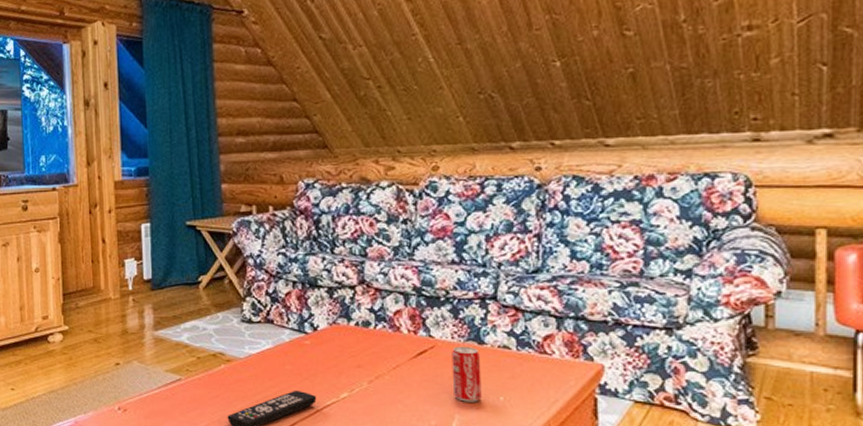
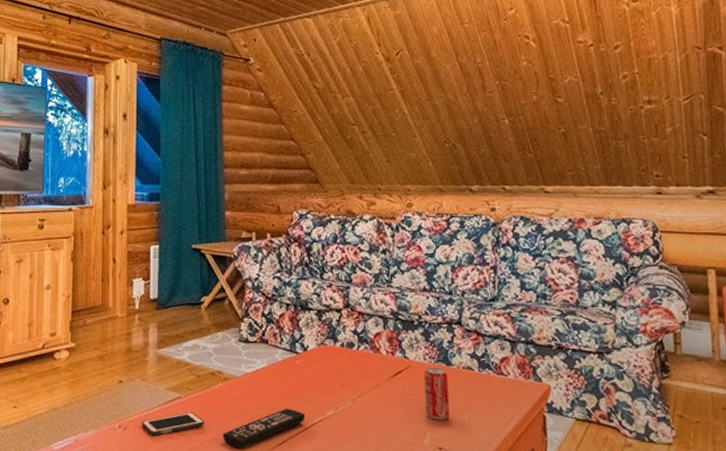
cell phone: none [141,394,207,417] -> present [141,412,204,436]

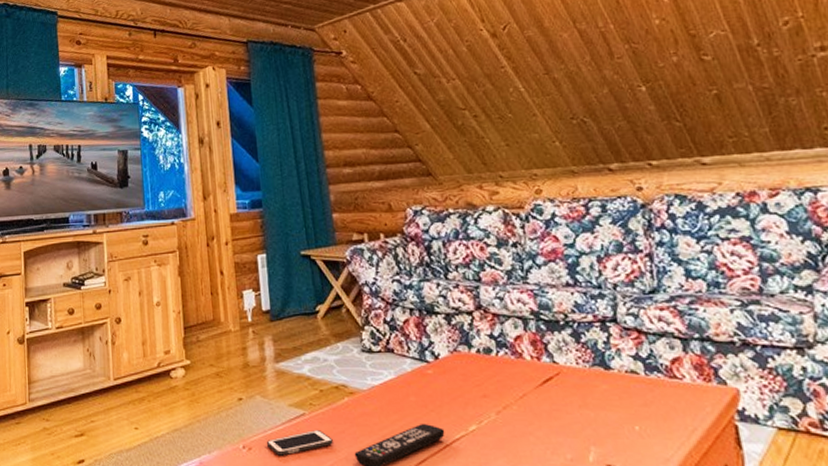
beverage can: present [424,367,450,420] -> none [578,372,616,433]

